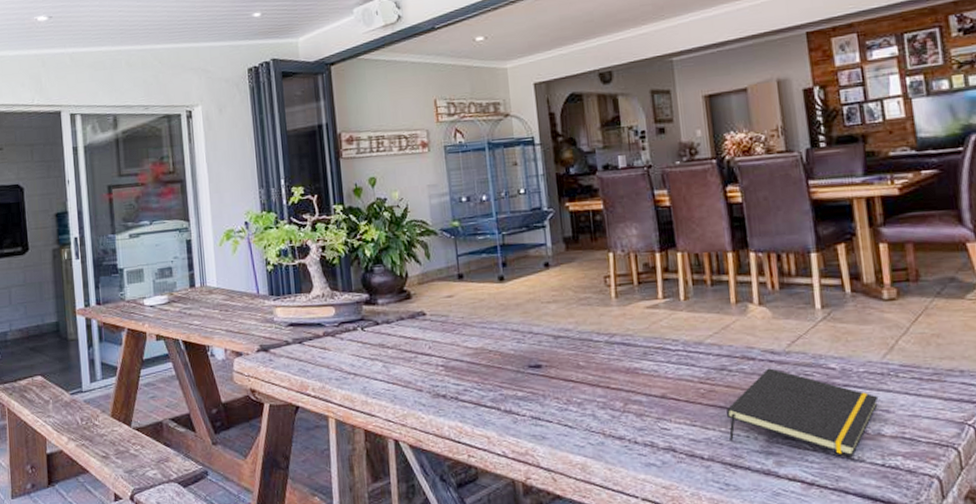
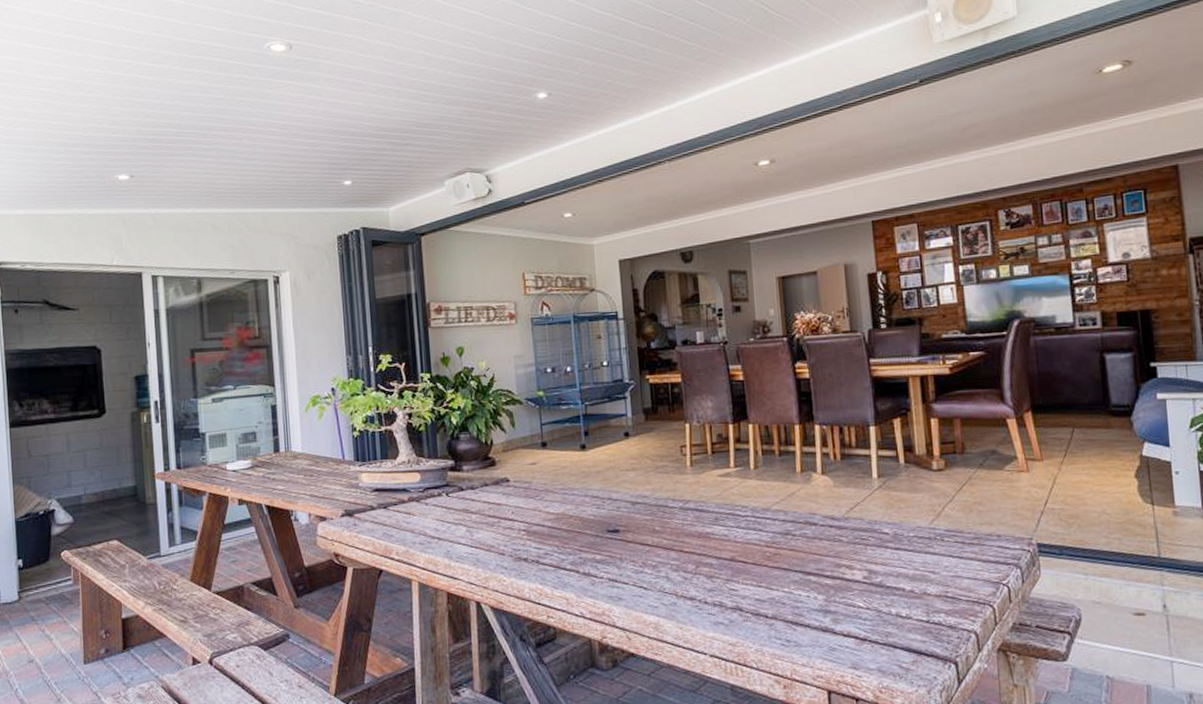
notepad: present [725,368,879,457] -> none [789,533,926,614]

